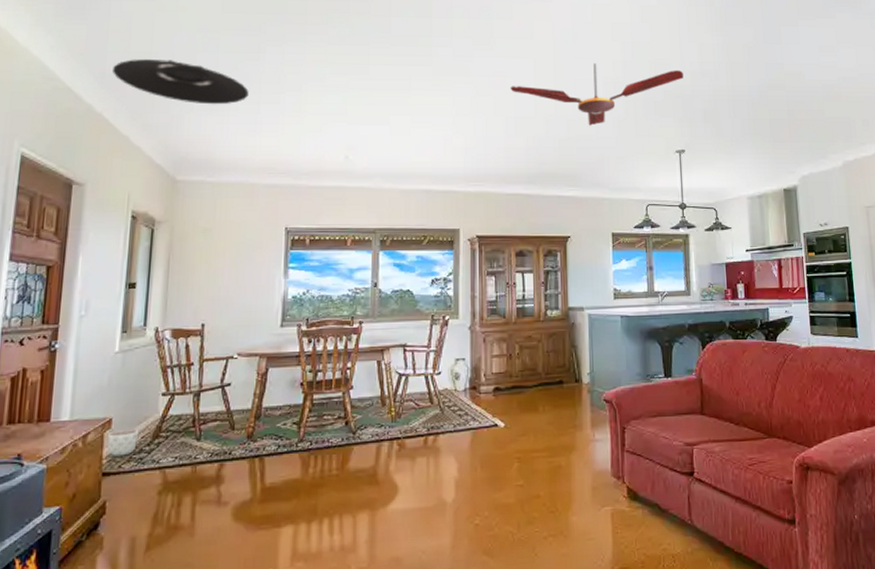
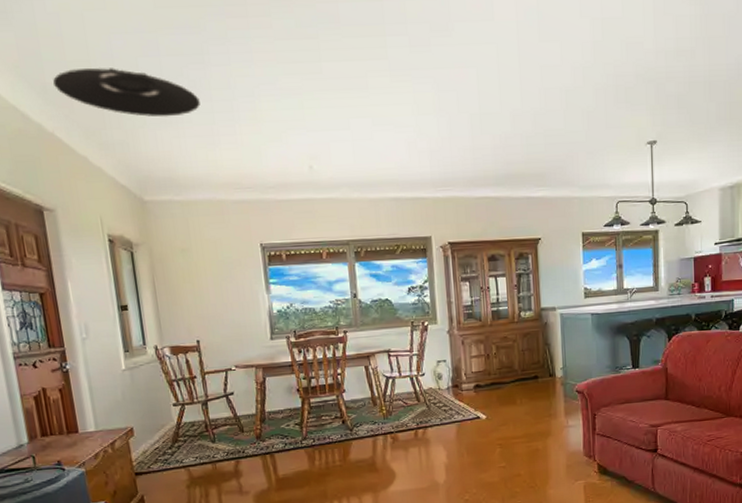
planter: present [107,428,138,456] -> none [133,435,160,459]
ceiling fan: present [510,63,684,126] -> none [473,46,657,119]

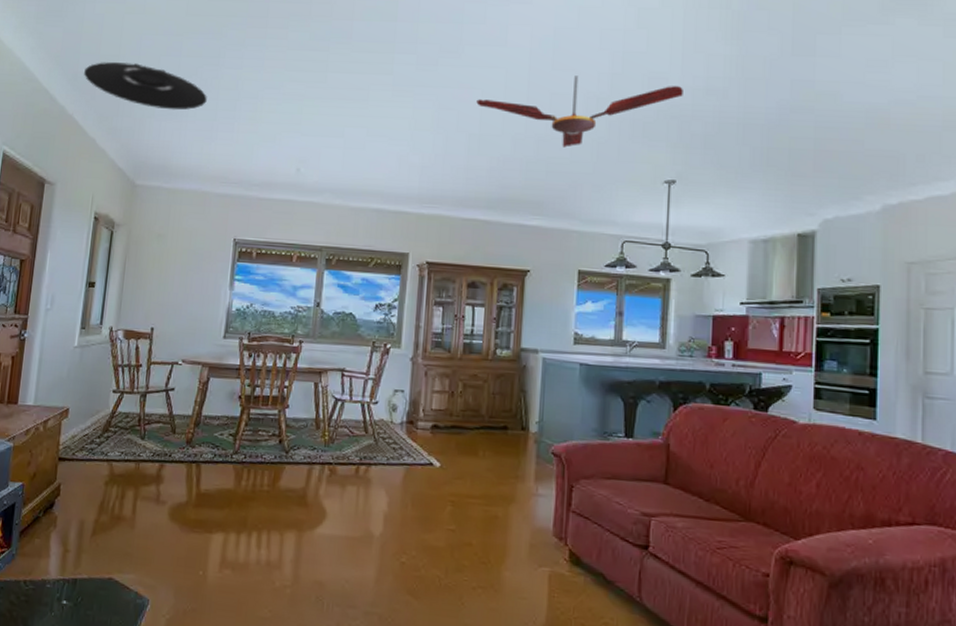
ceiling fan: none [473,46,657,119] -> present [476,75,683,148]

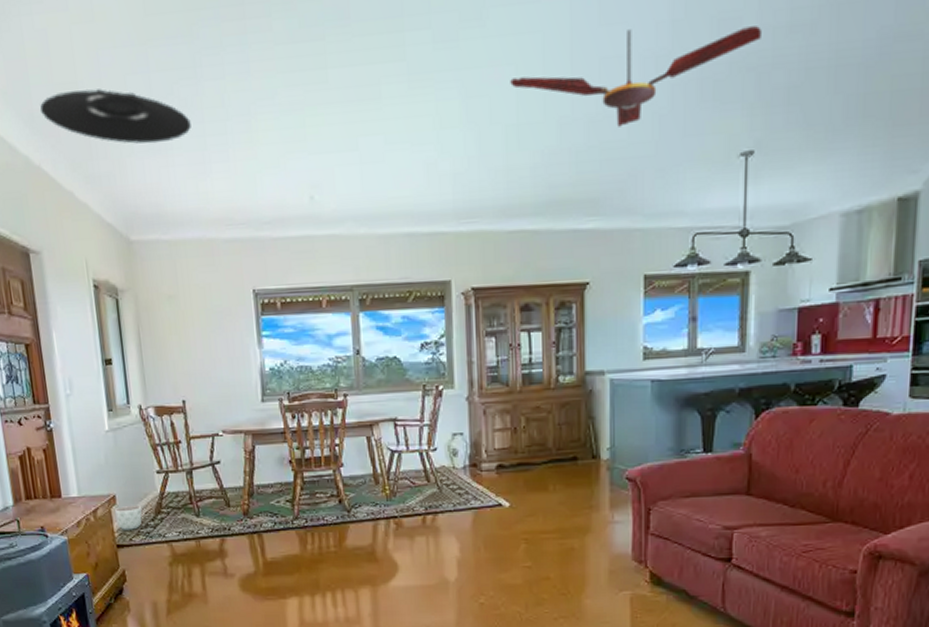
planter: none [64,420,91,445] -> present [115,505,142,530]

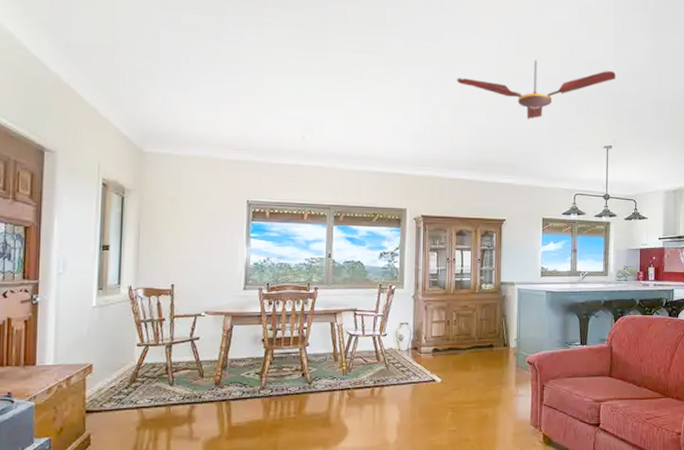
ceiling light: present [40,89,191,144] -> none [78,32,211,82]
planter: present [115,505,142,530] -> none [89,374,116,397]

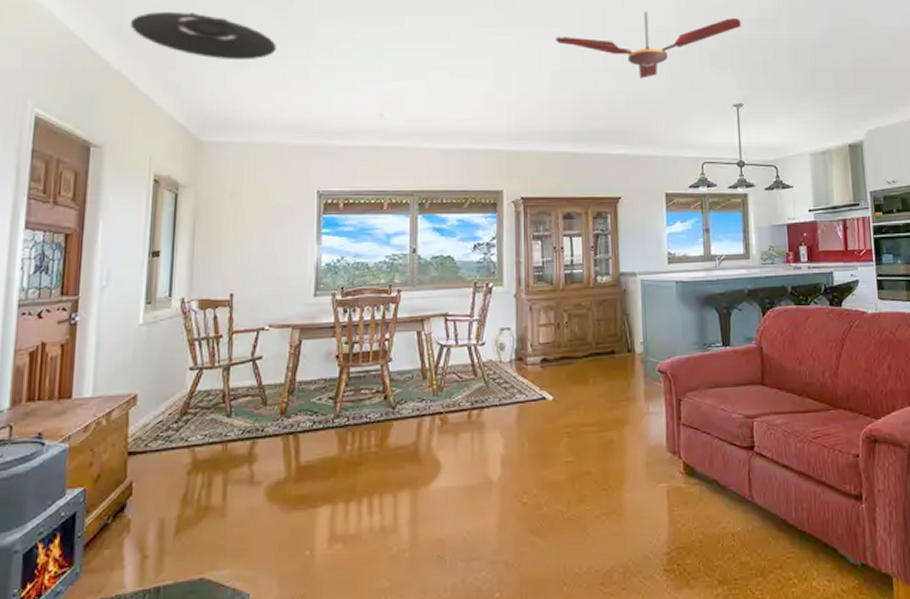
ceiling light: none [78,32,211,82] -> present [131,12,276,60]

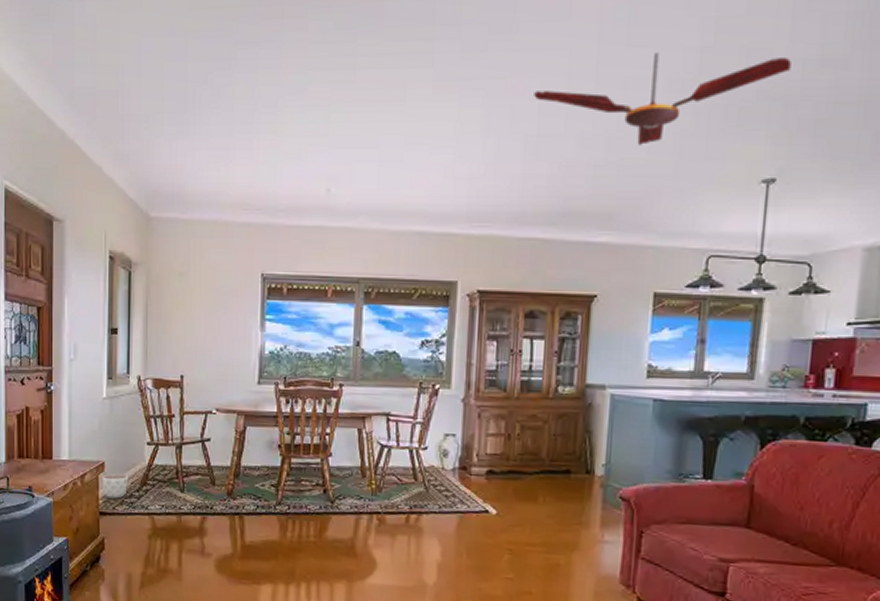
ceiling light: present [131,12,276,60] -> none [81,73,220,128]
planter: none [133,405,165,435] -> present [102,473,128,499]

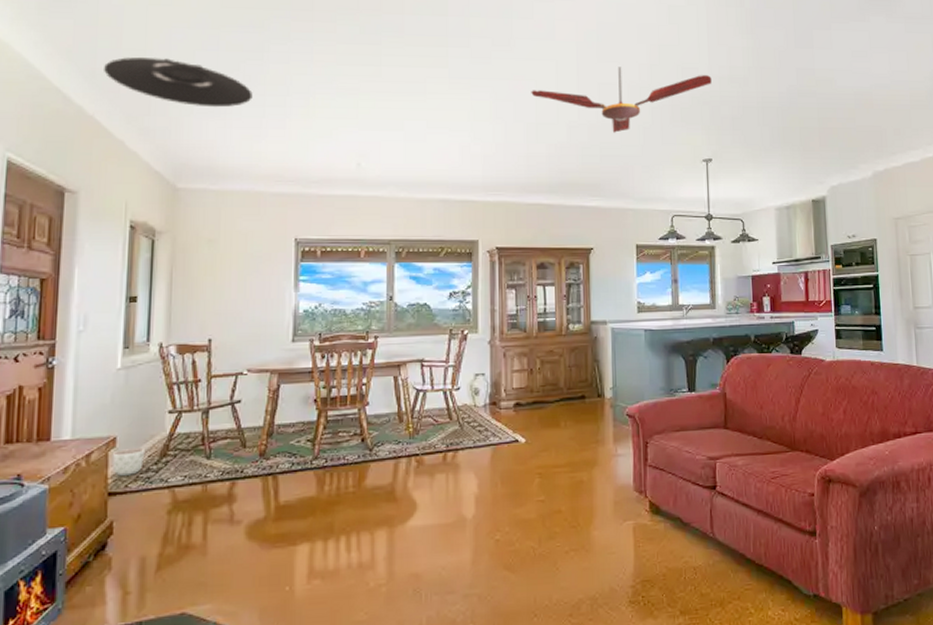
ceiling light: none [81,73,220,128] -> present [104,57,253,108]

